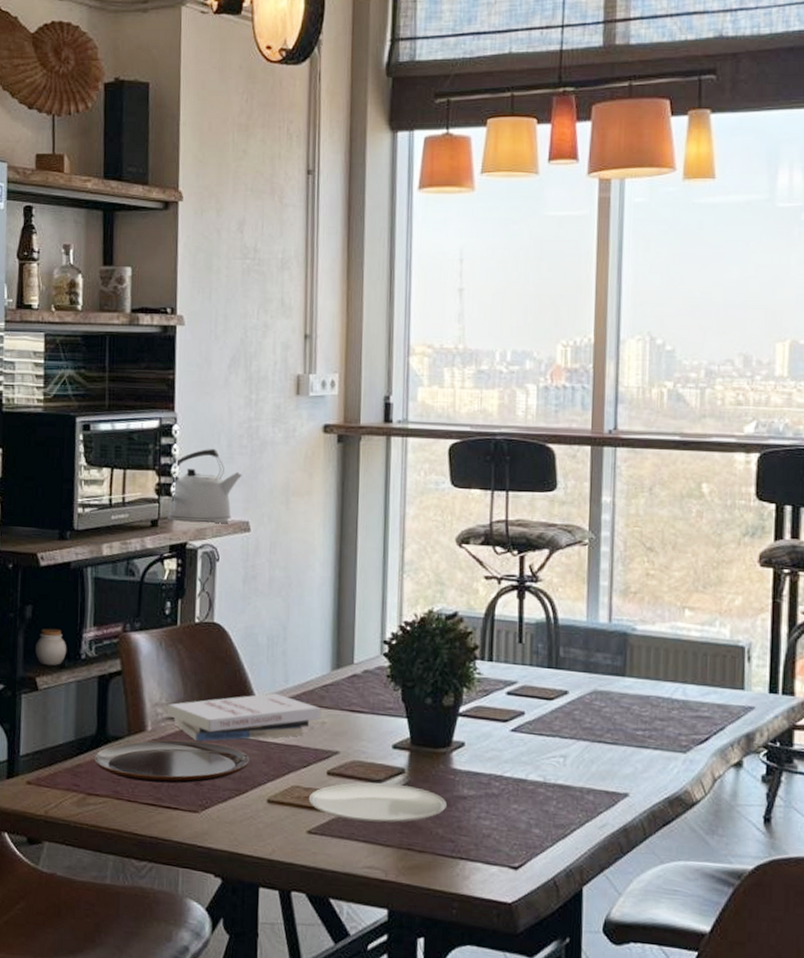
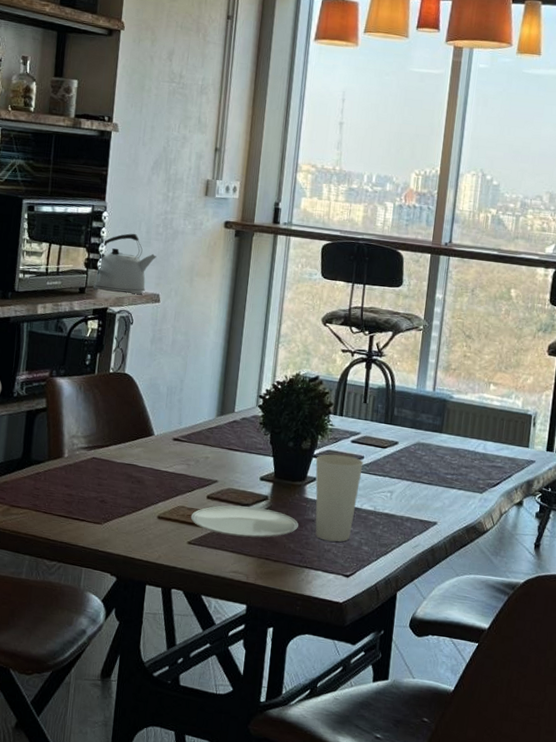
plate: present [94,739,250,784] -> none [19,465,146,501]
books: present [167,693,321,742] -> none [82,432,206,468]
cup: none [462,711,525,824] -> present [315,454,363,542]

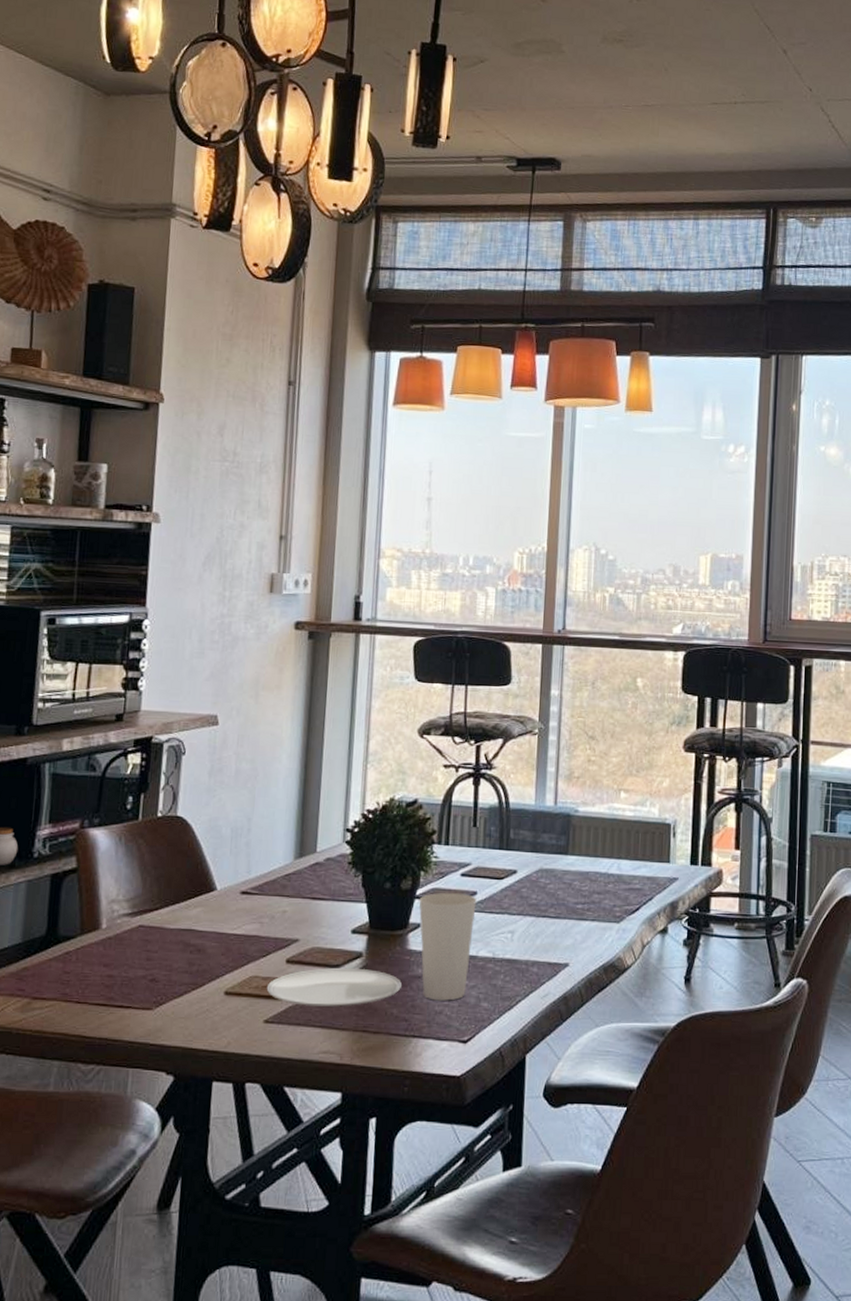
kettle: present [92,233,157,295] -> none [132,644,212,718]

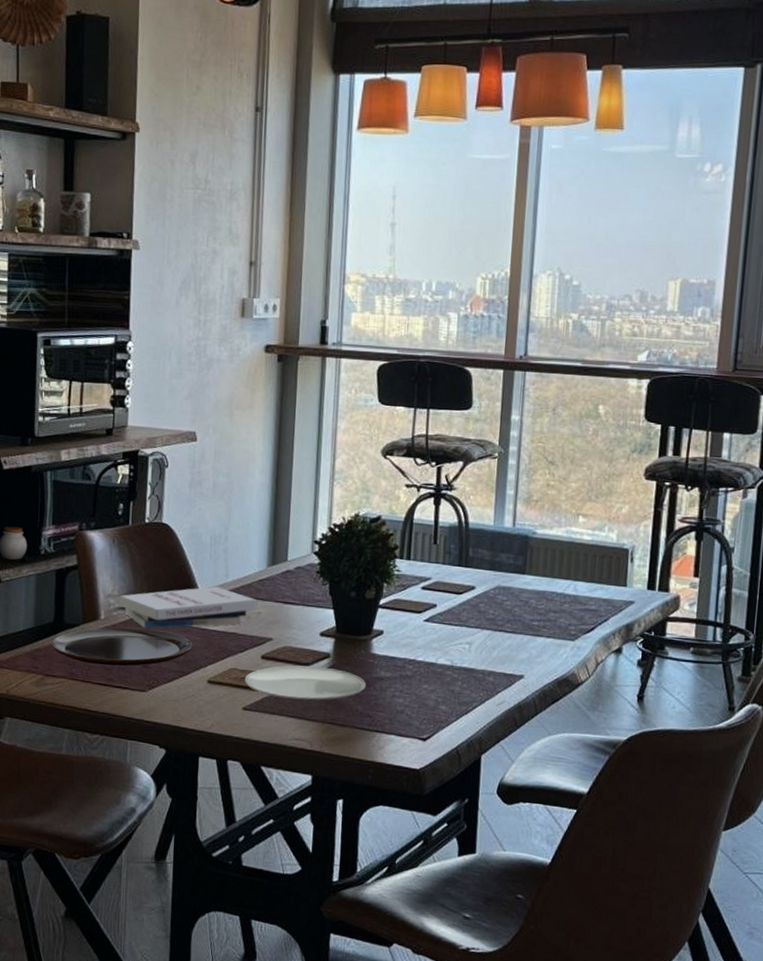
plate: none [42,936,209,982] -> present [52,627,193,666]
books: none [124,884,283,937] -> present [119,586,257,629]
cup: present [419,893,477,1001] -> none [382,603,436,702]

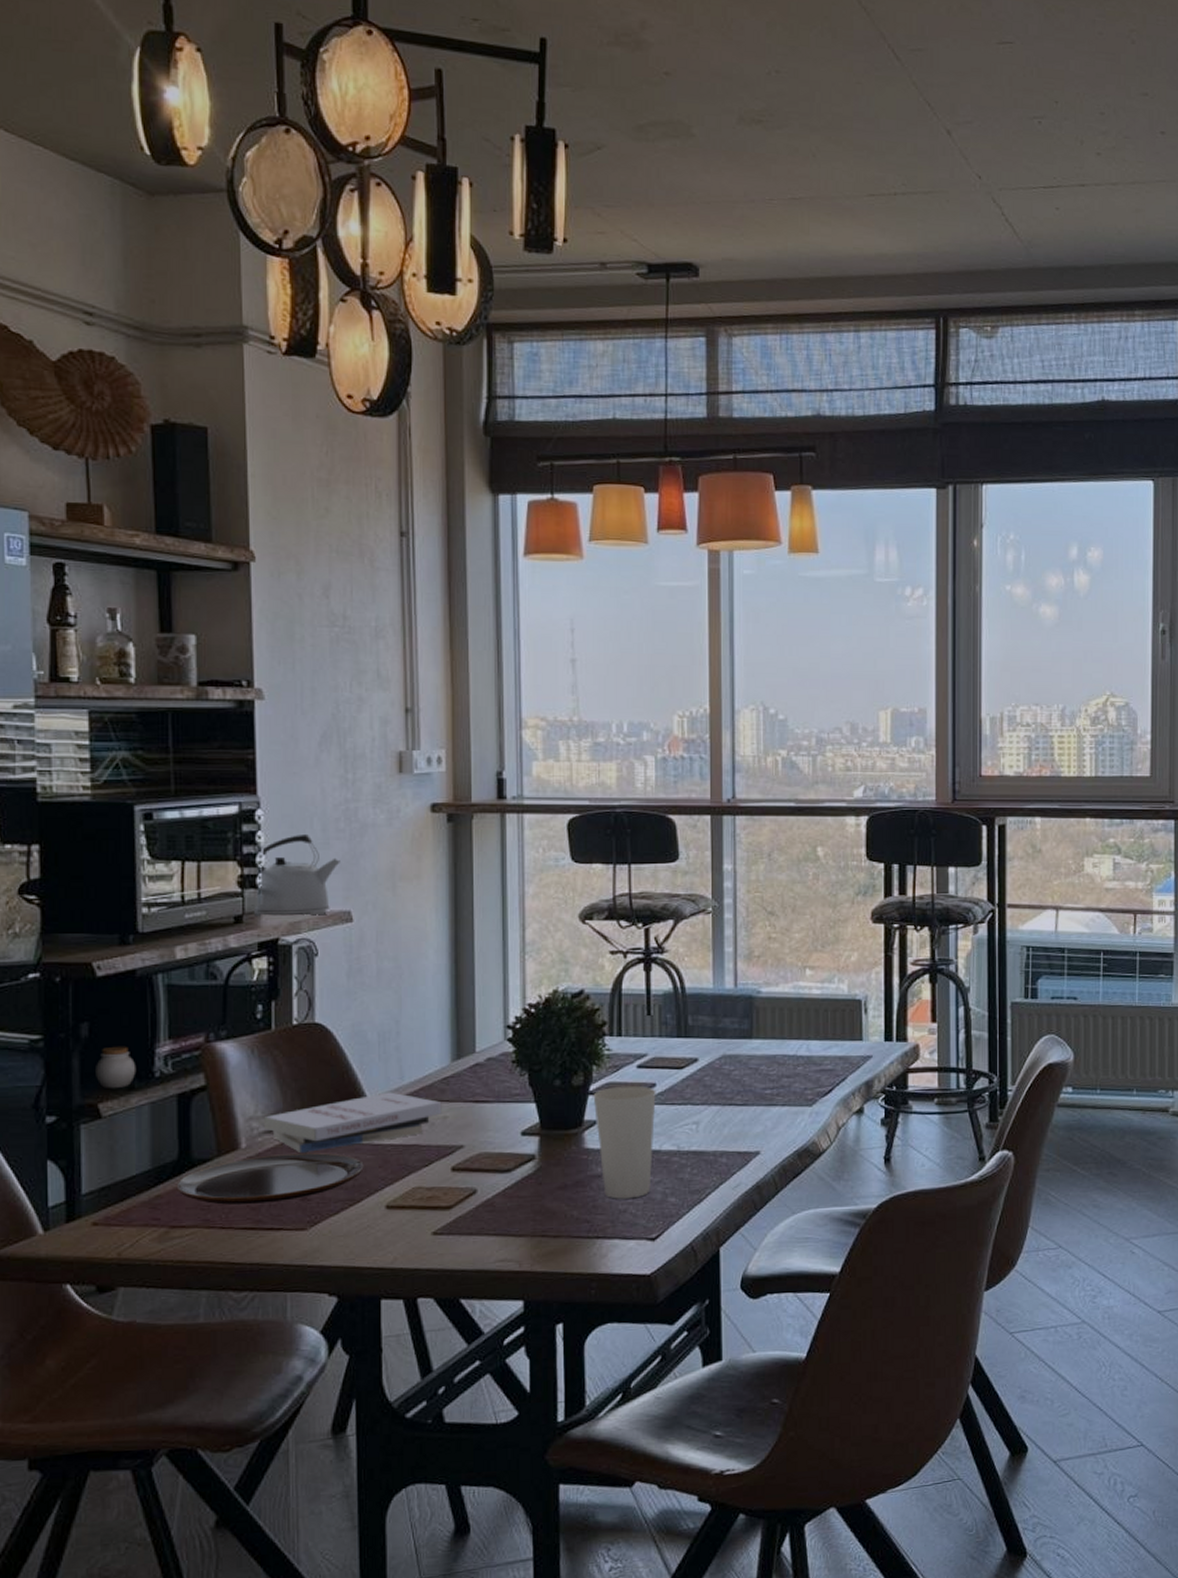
kettle: none [120,365,190,434] -> present [251,835,340,918]
plate: present [244,665,367,701] -> none [432,1171,582,1215]
cup: none [382,603,436,702] -> present [593,1086,656,1199]

